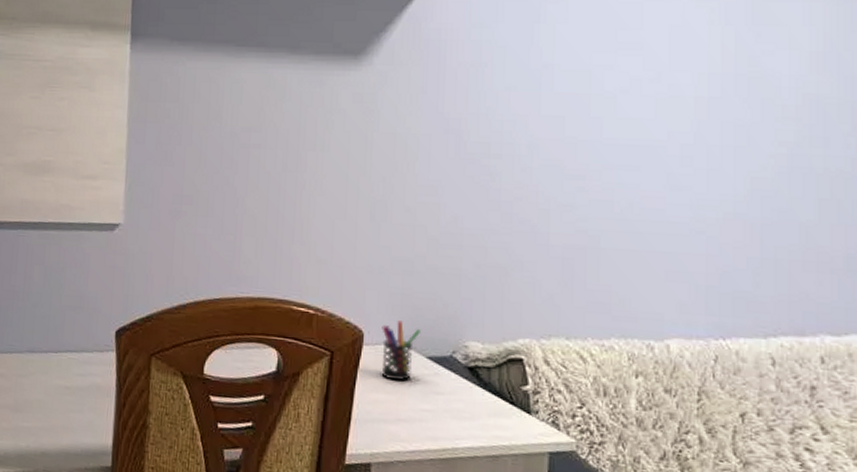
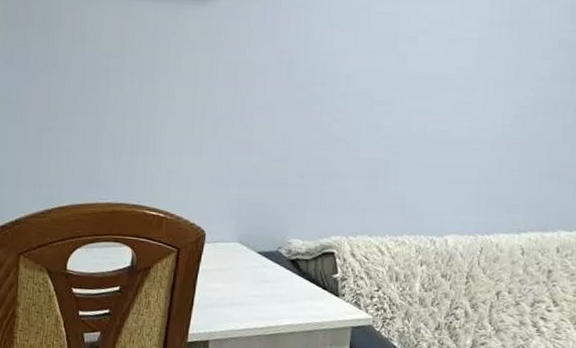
pen holder: present [381,320,420,382] -> none [219,222,253,273]

